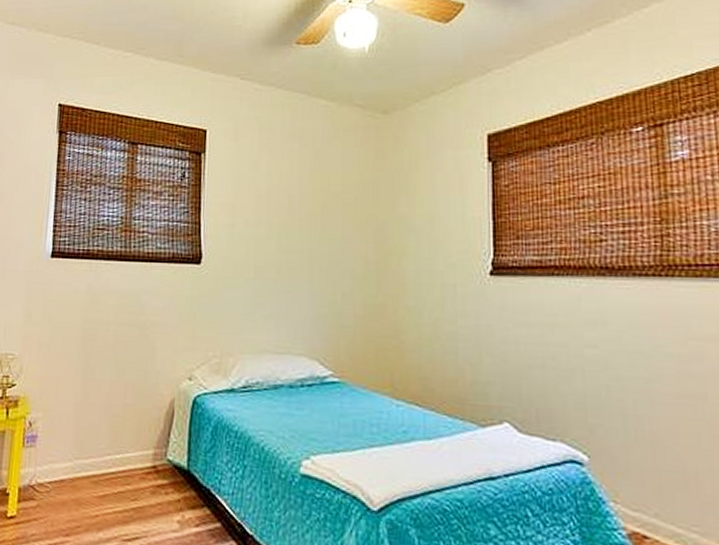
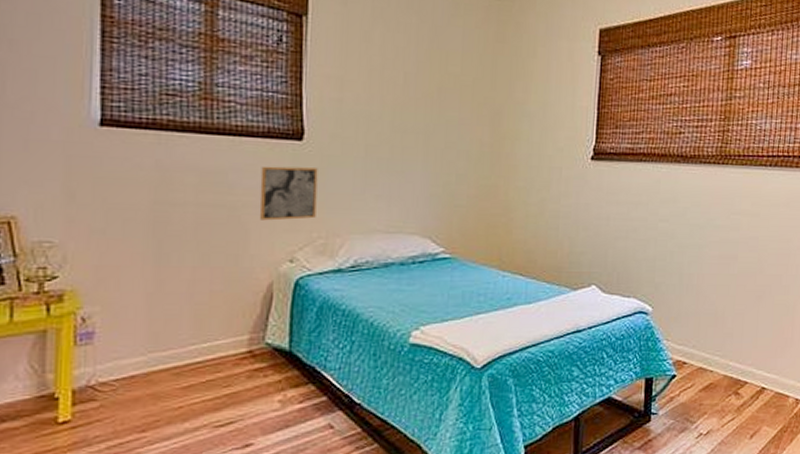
wall art: none [164,288,213,339] -> present [259,166,318,221]

